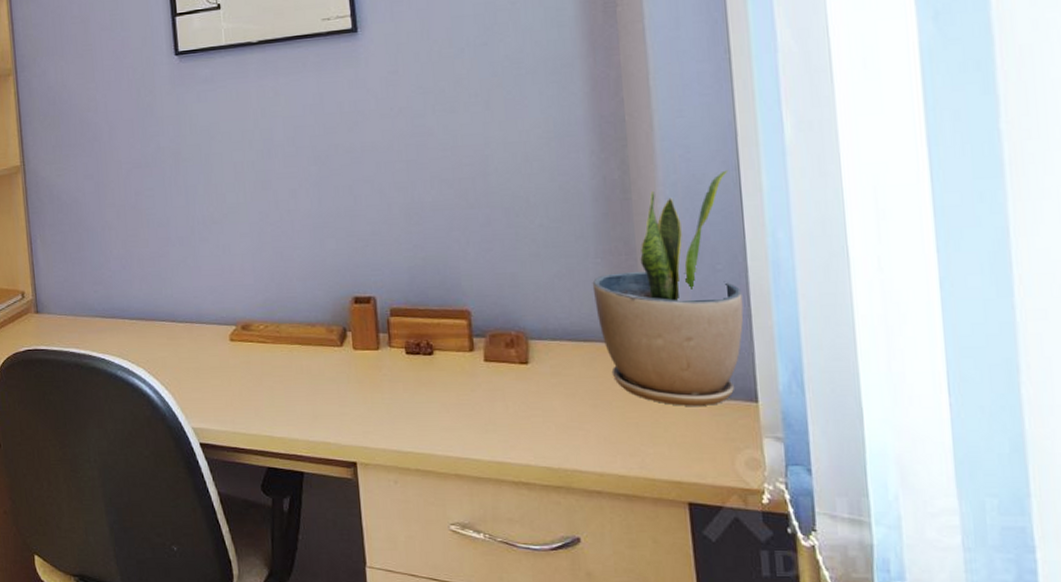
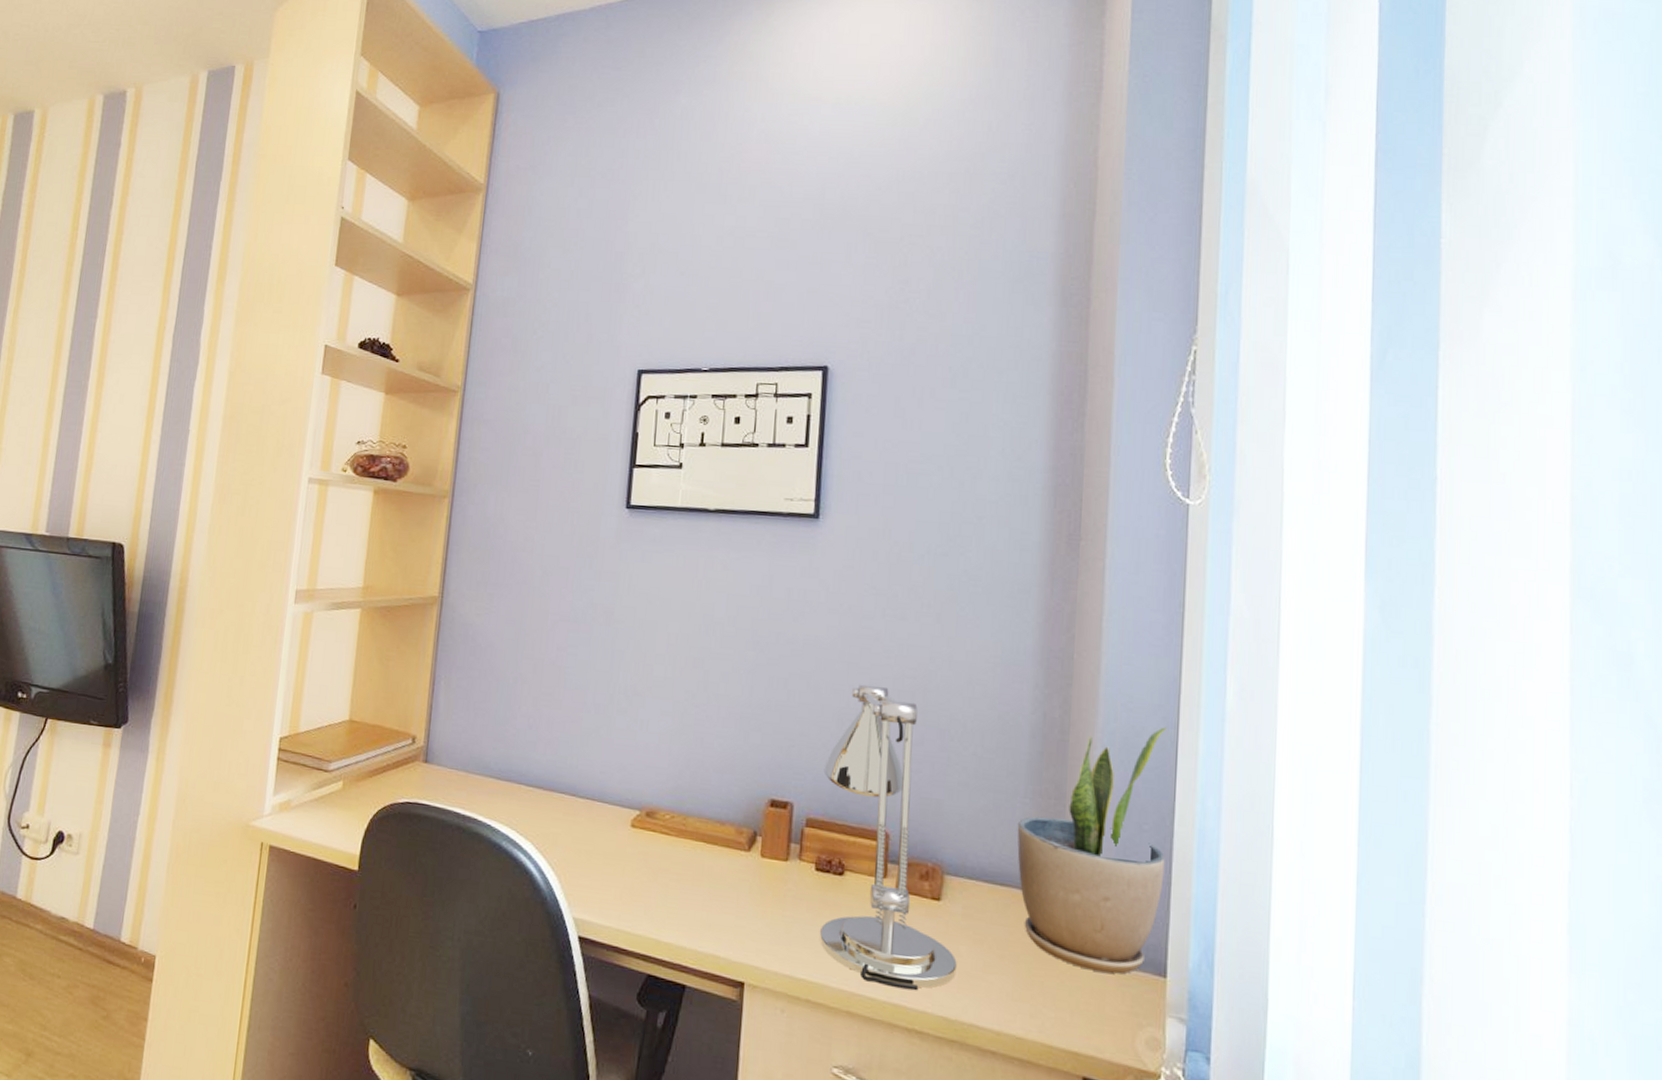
desk lamp: none [399,177,553,448] -> present [819,684,957,991]

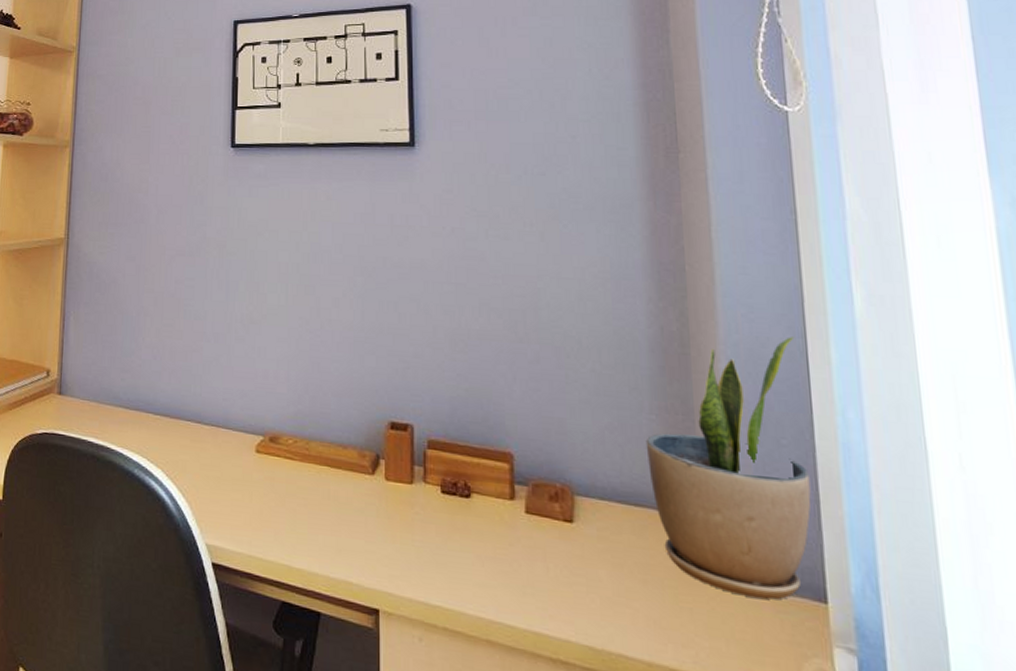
desk lamp: present [819,684,957,991] -> none [441,304,598,619]

